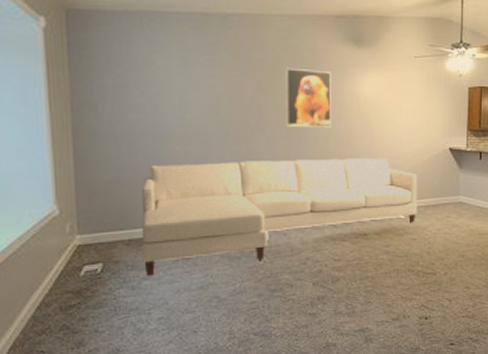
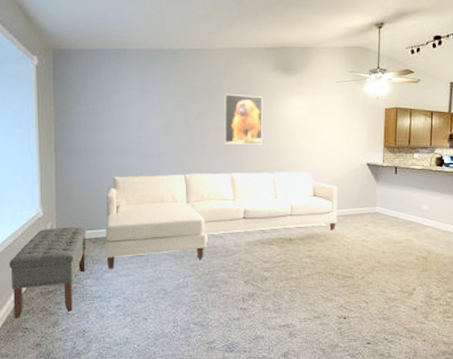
bench: none [15,226,118,341] -> present [9,226,86,318]

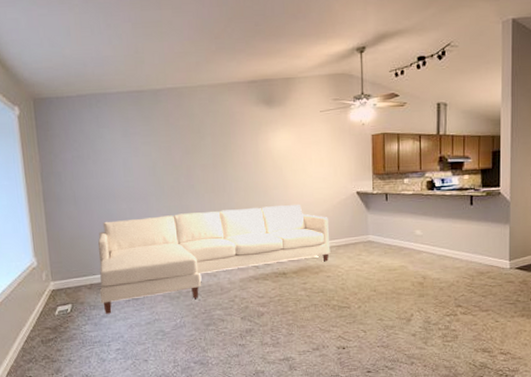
bench: present [9,226,86,318] -> none [8,274,83,368]
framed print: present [224,93,263,145] -> none [208,131,250,182]

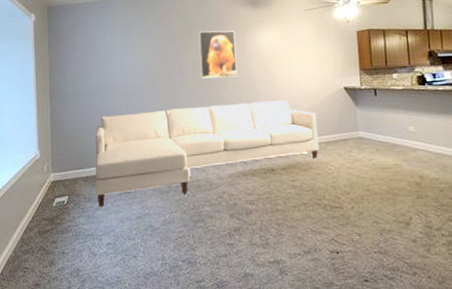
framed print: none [208,131,250,182] -> present [198,30,237,79]

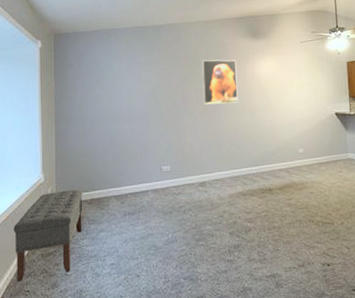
bench: none [11,166,79,258] -> present [13,189,83,282]
sofa: present [95,100,320,207] -> none [99,125,313,228]

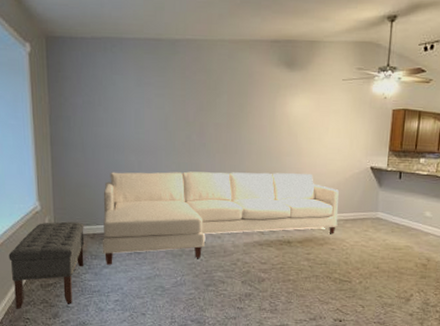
sofa: none [99,125,313,228] -> present [103,171,339,265]
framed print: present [202,59,238,105] -> none [224,88,265,144]

